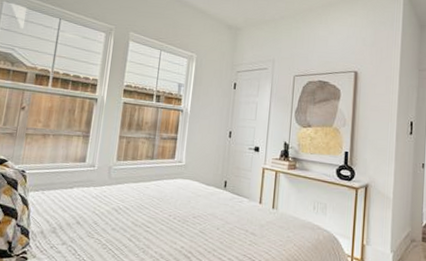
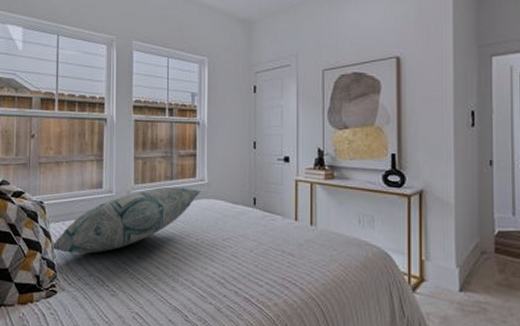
decorative pillow: none [28,165,178,223] -> present [51,186,201,254]

